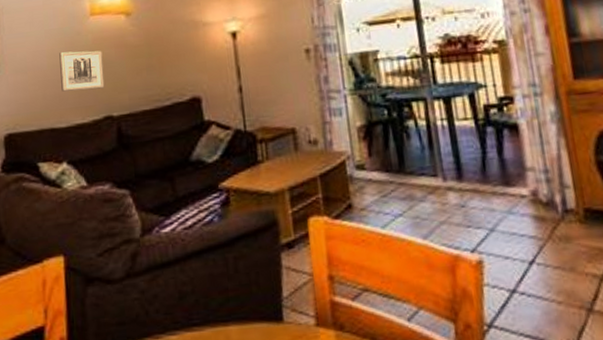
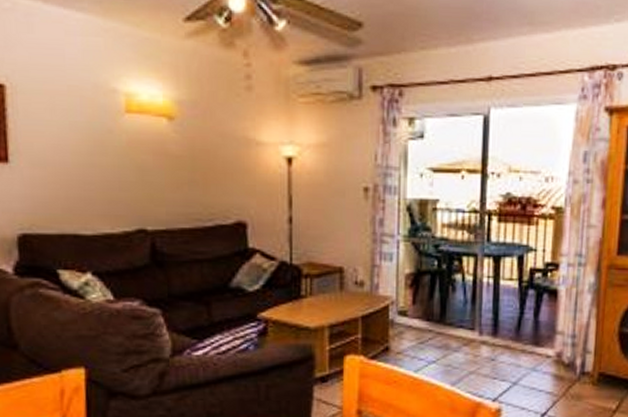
wall art: present [59,50,105,92] -> none [86,150,139,198]

